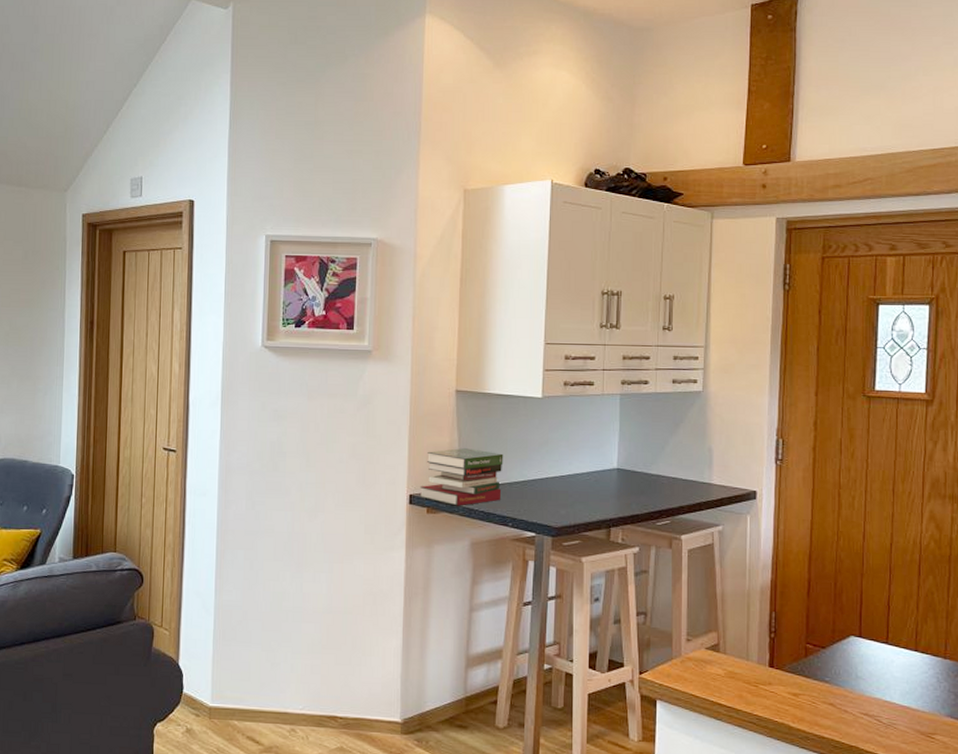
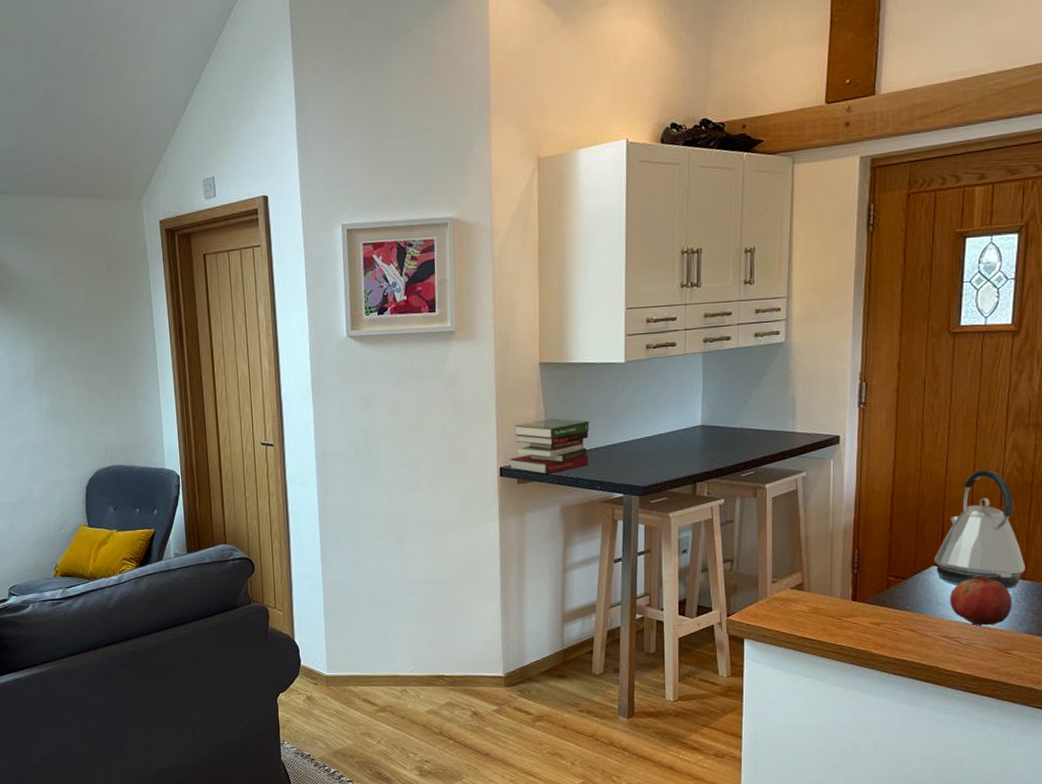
kettle: none [852,538,946,667] -> present [933,469,1025,589]
fruit: none [870,649,934,706] -> present [950,574,1013,626]

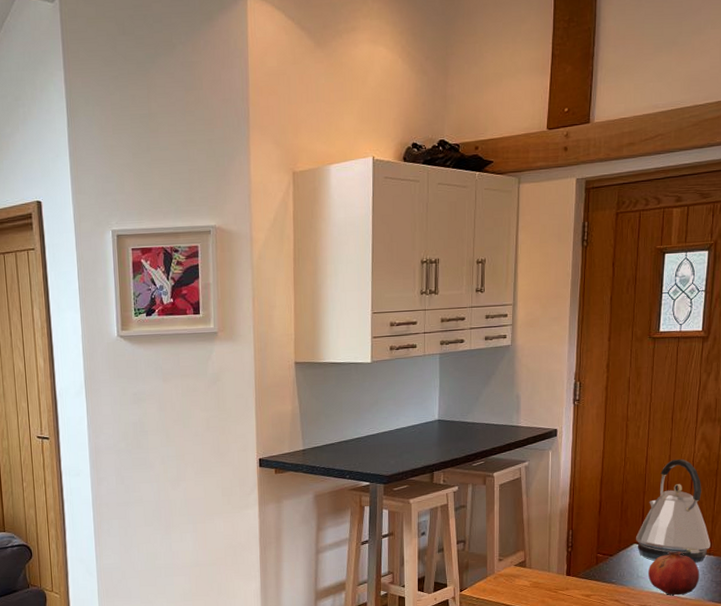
books: present [509,418,590,475] -> none [268,413,340,465]

